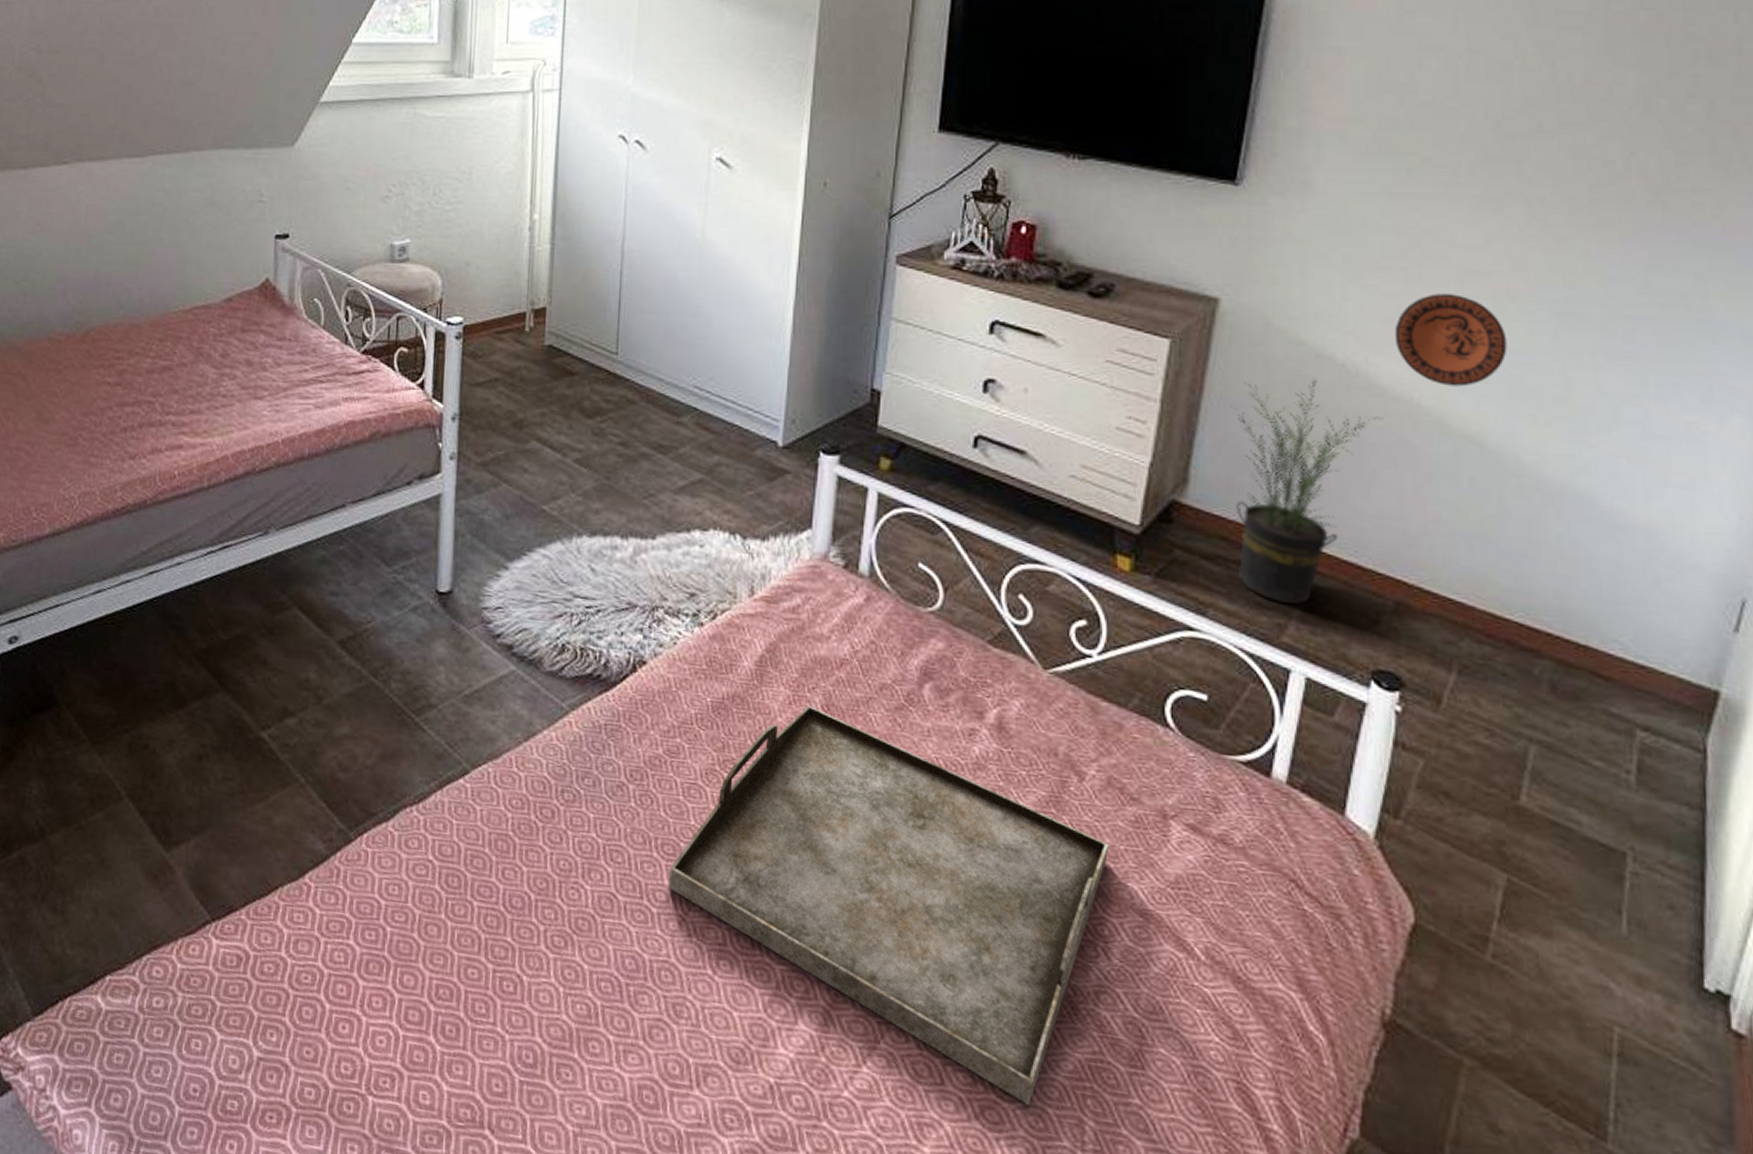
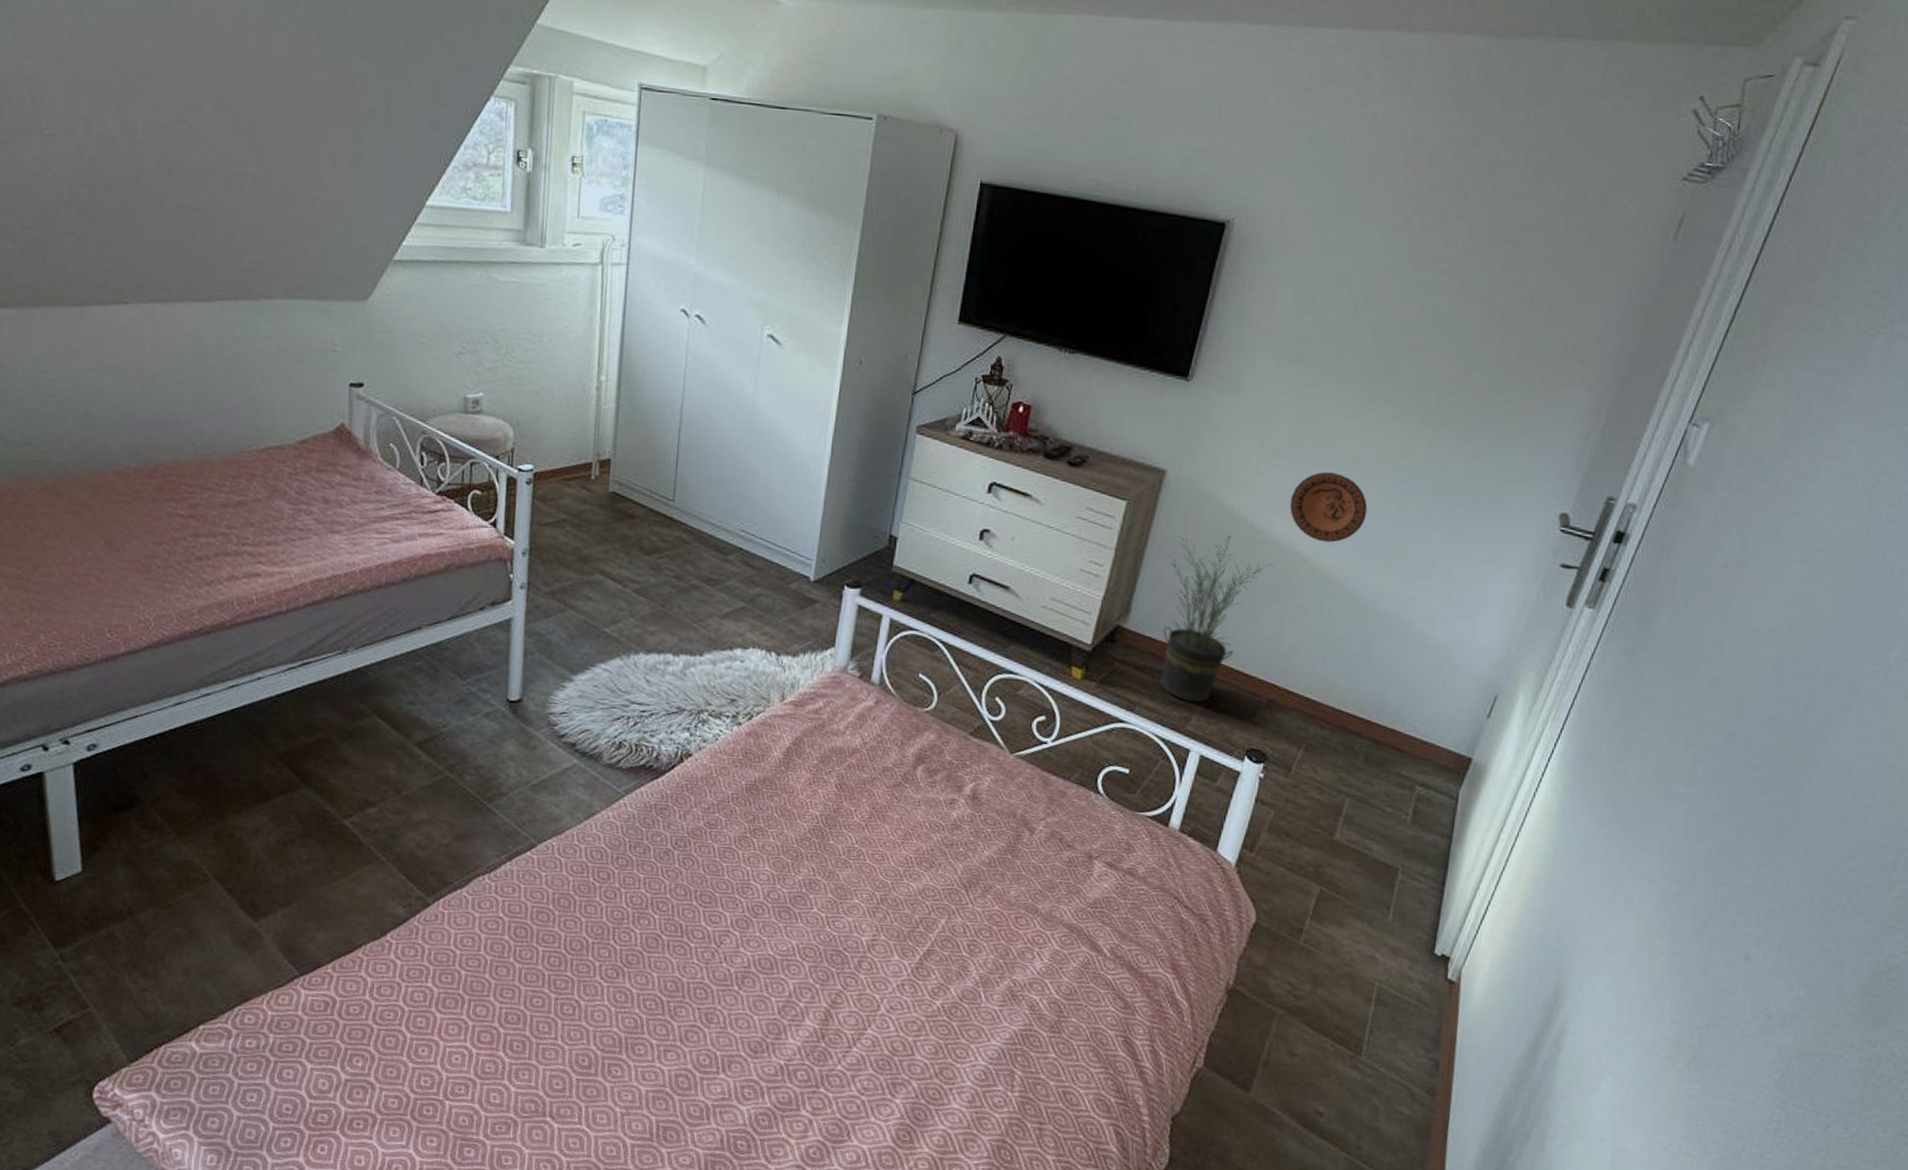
serving tray: present [668,704,1110,1105] -> none [704,784,1049,1064]

